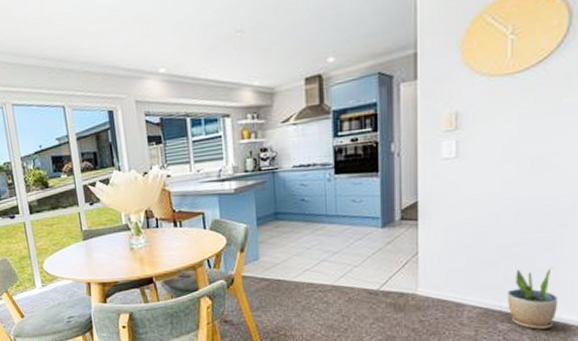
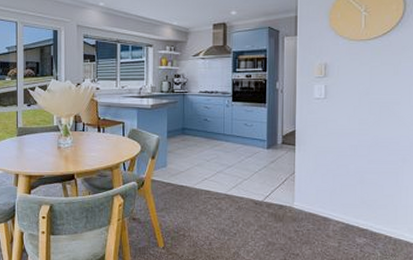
potted plant: present [506,266,558,330] -> none [362,192,401,245]

